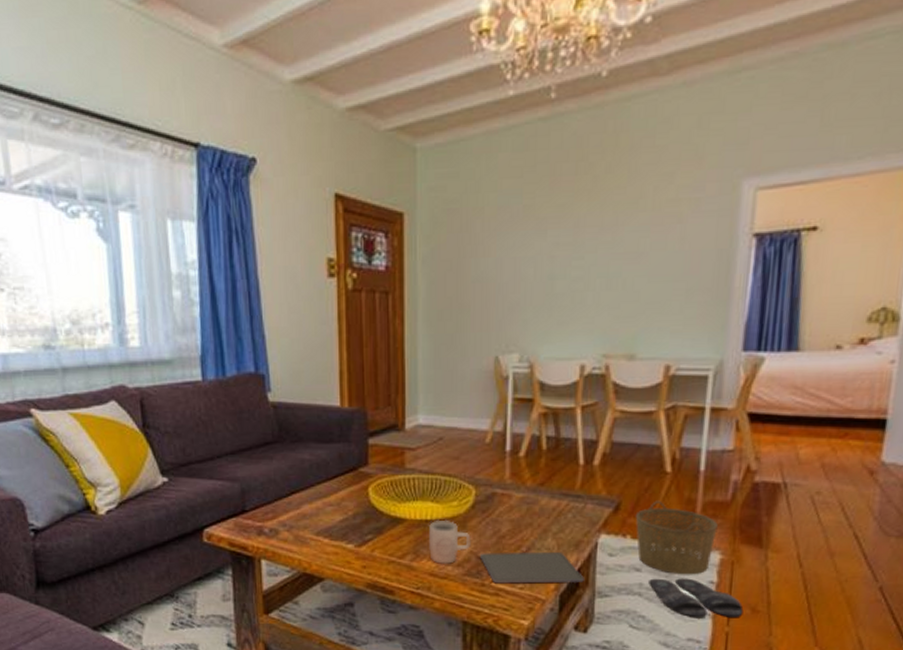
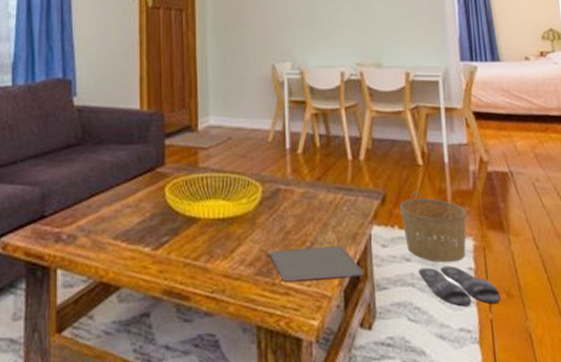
mug: present [429,519,471,564] -> none [222,217,260,264]

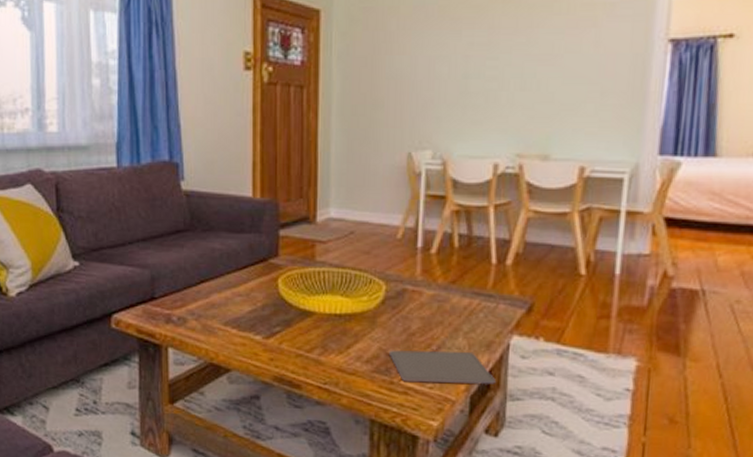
basket: present [399,191,467,263] -> none [548,303,634,382]
slippers: present [419,265,501,307] -> none [562,383,661,427]

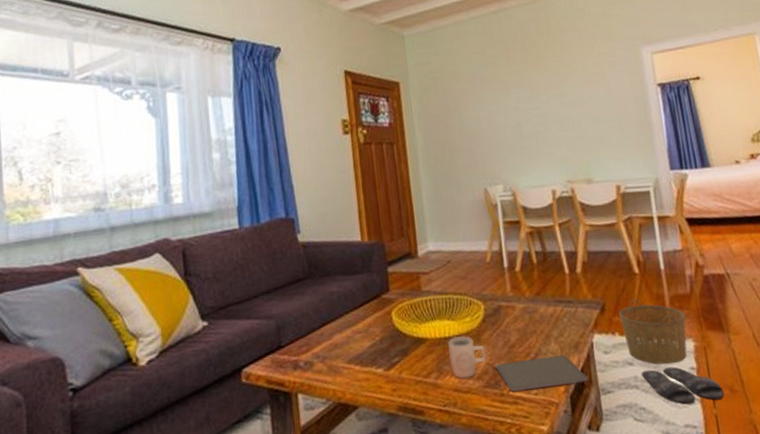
mug: none [337,314,380,360] -> present [448,335,487,379]
basket: none [548,303,634,382] -> present [618,299,687,364]
slippers: none [562,383,661,427] -> present [641,366,724,404]

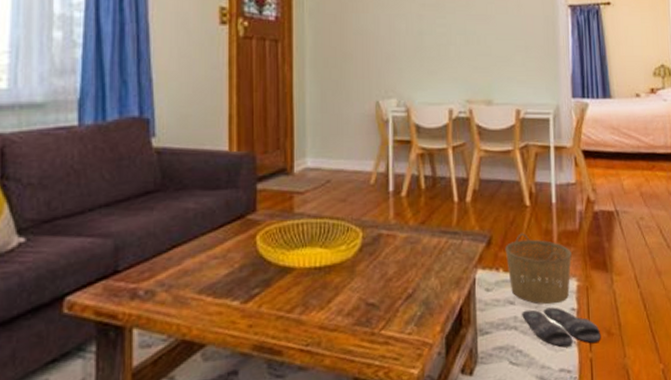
mug: present [448,335,487,379] -> none [318,265,359,315]
tablet: present [495,355,588,392] -> none [368,291,466,331]

